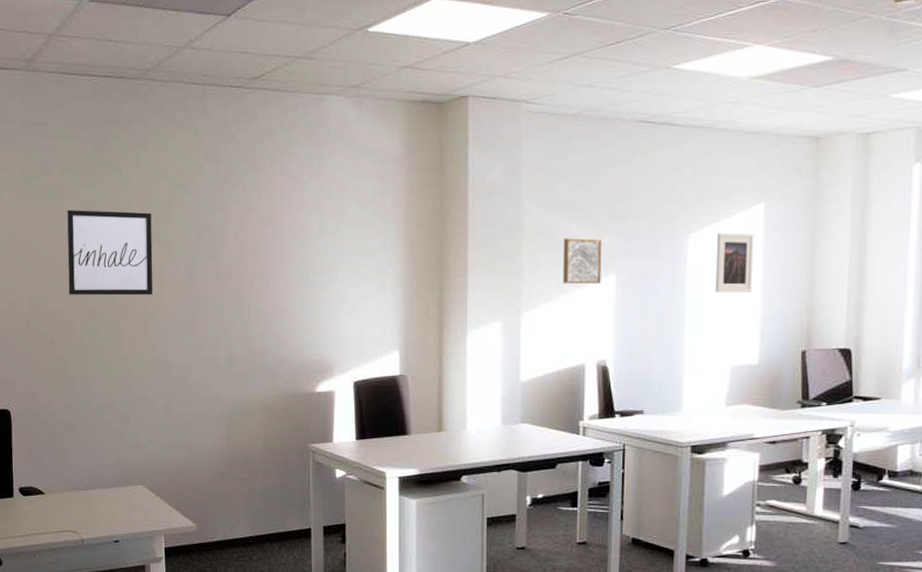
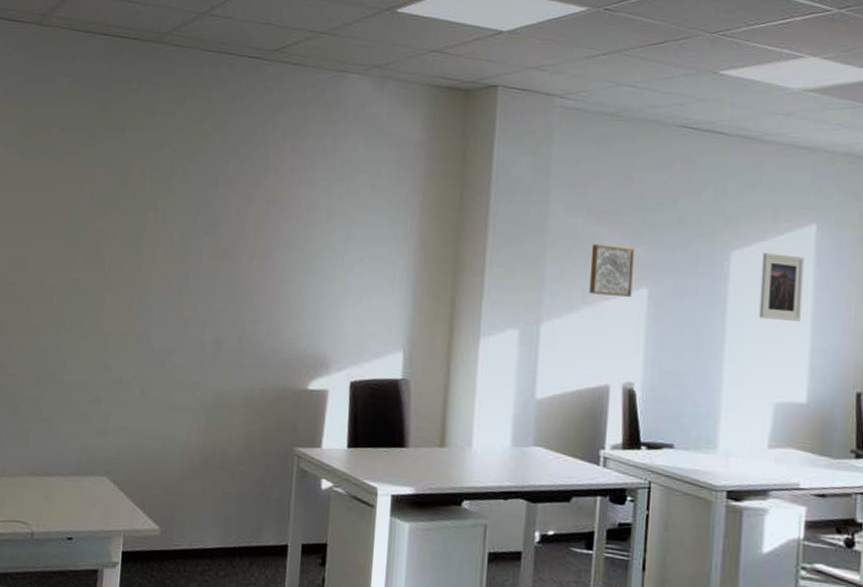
wall art: present [67,209,153,296] -> none [53,169,151,268]

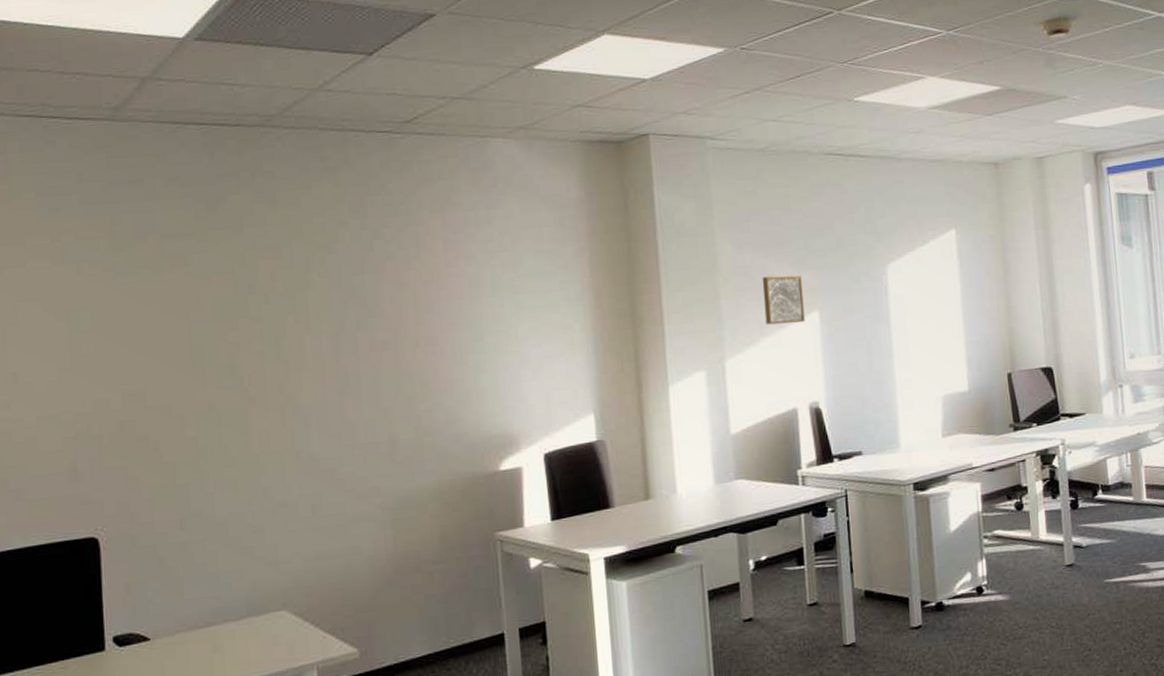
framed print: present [759,253,804,321] -> none [914,260,954,322]

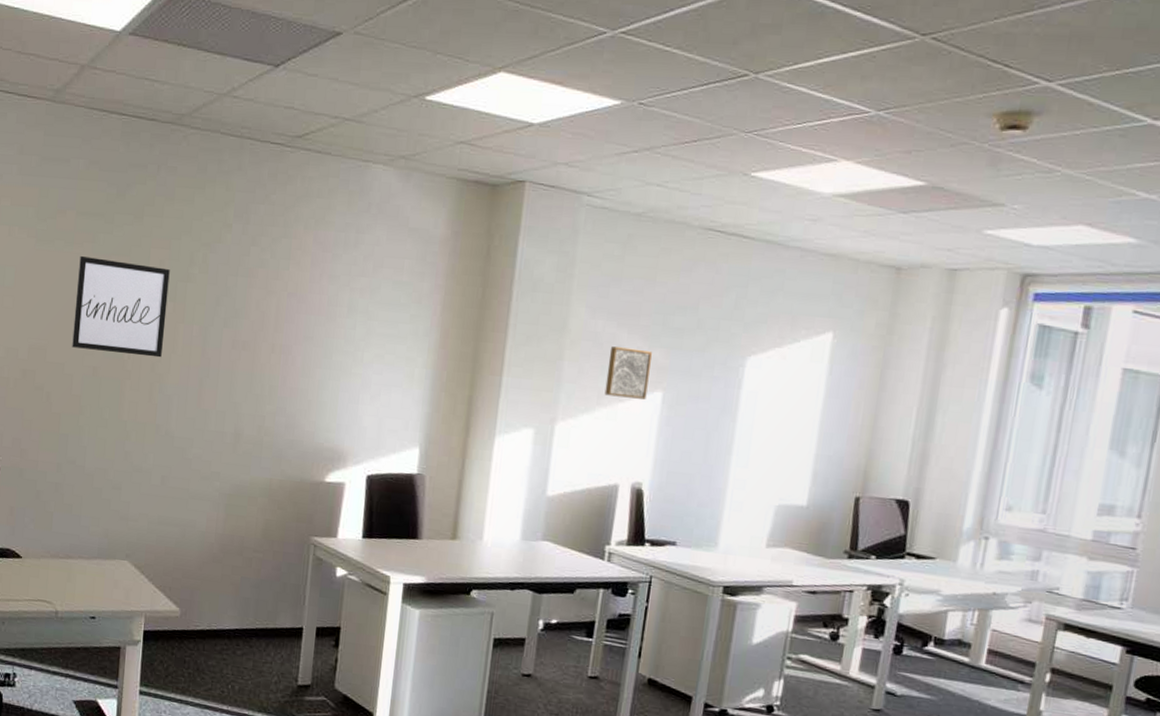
wall art: none [172,279,290,385] -> present [72,255,170,358]

